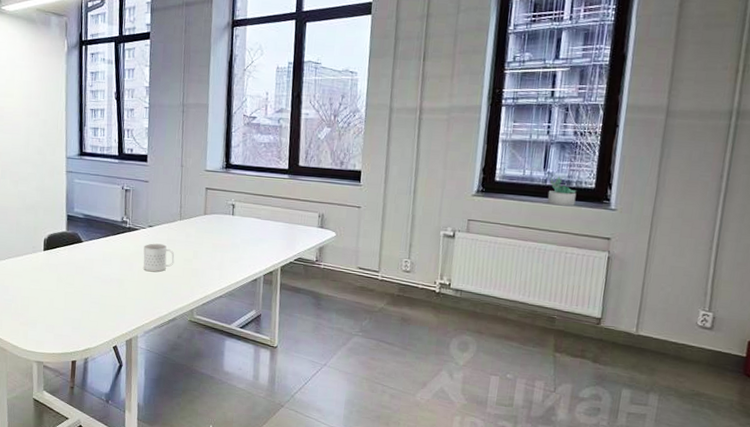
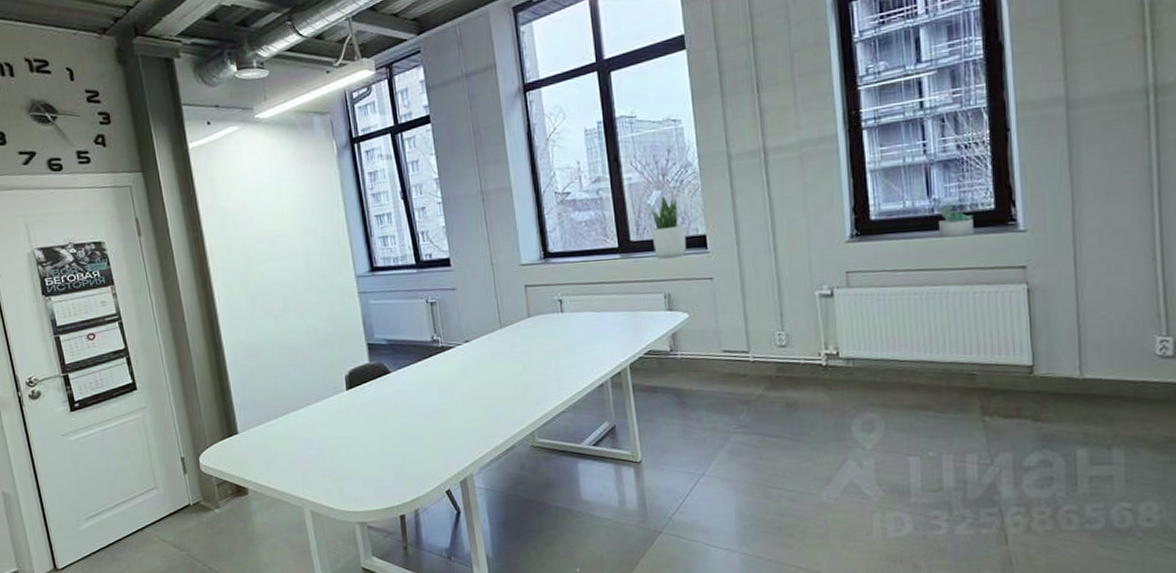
mug: present [143,243,175,272] -> none [463,360,502,396]
planter: none [317,133,345,186] -> present [648,196,687,259]

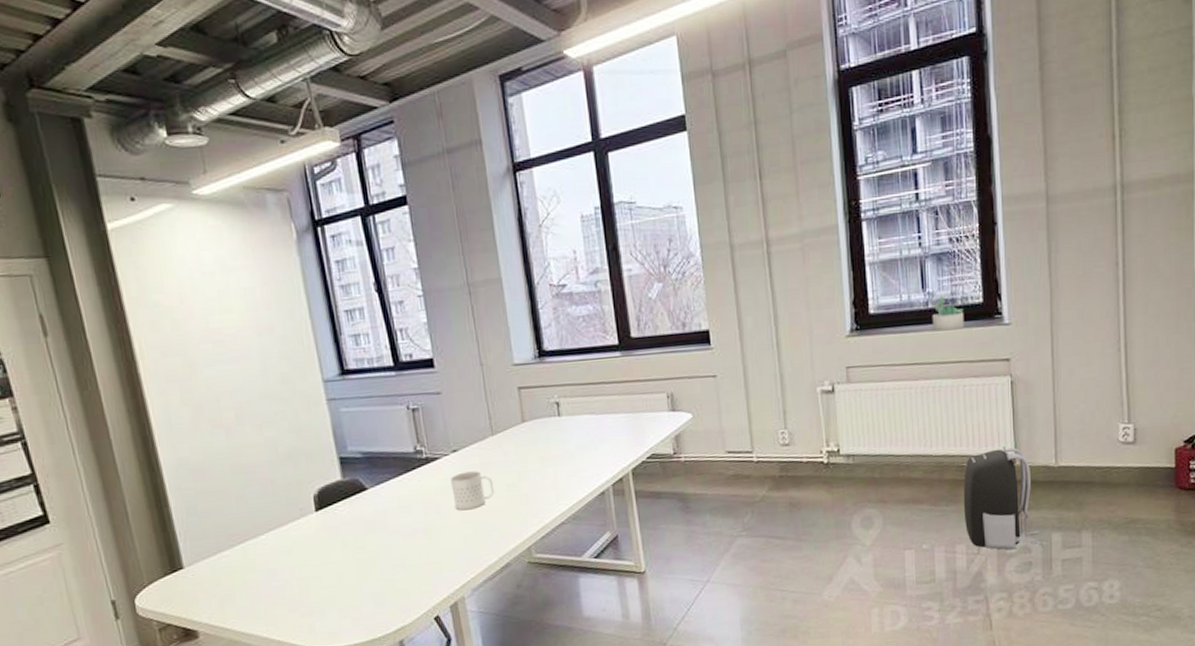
mug: none [463,360,502,396] -> present [450,470,495,511]
planter: present [648,196,687,259] -> none [649,289,690,357]
backpack: none [973,355,1071,463] -> present [963,445,1047,550]

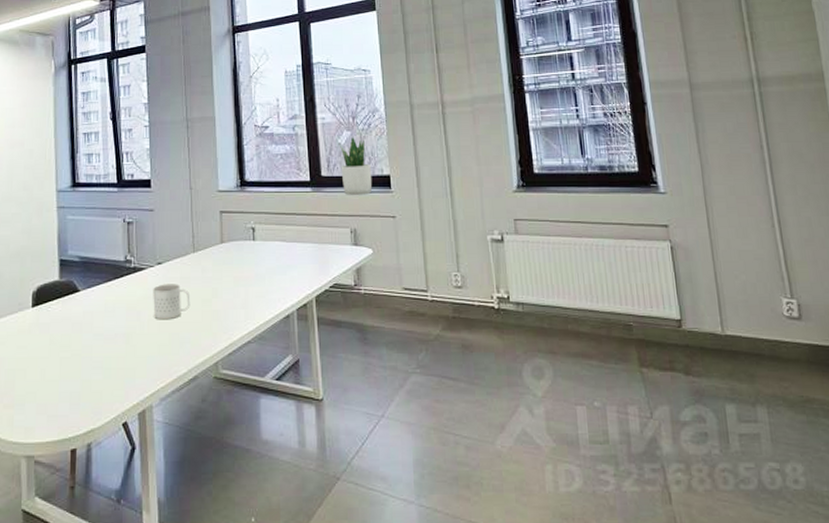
planter: none [649,289,690,357] -> present [339,137,373,195]
succulent plant: present [931,295,964,331] -> none [590,162,623,194]
backpack: present [963,445,1047,550] -> none [631,308,721,417]

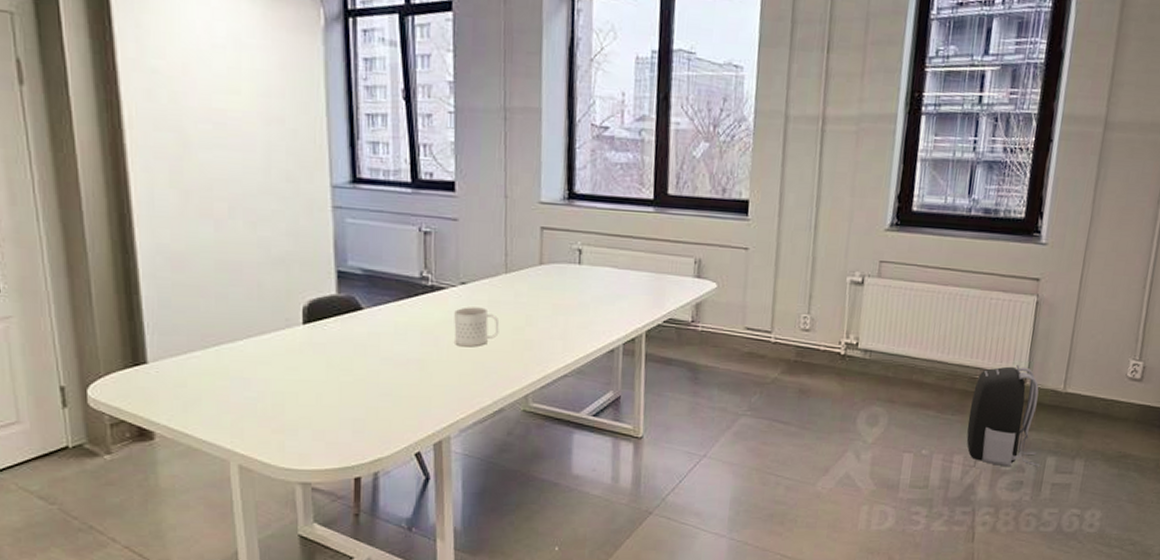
planter: present [339,137,373,195] -> none [692,150,728,221]
backpack: none [631,308,721,417] -> present [966,364,1041,467]

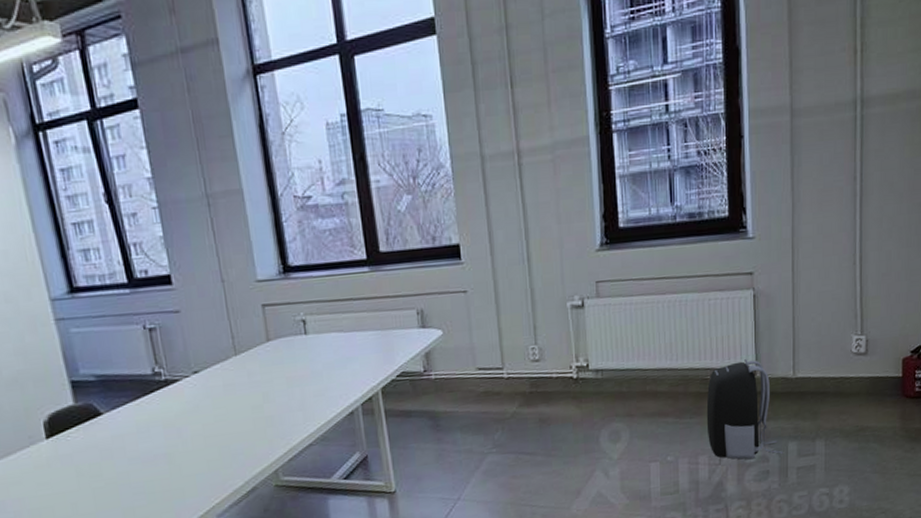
mug: present [454,306,499,347] -> none [192,392,239,434]

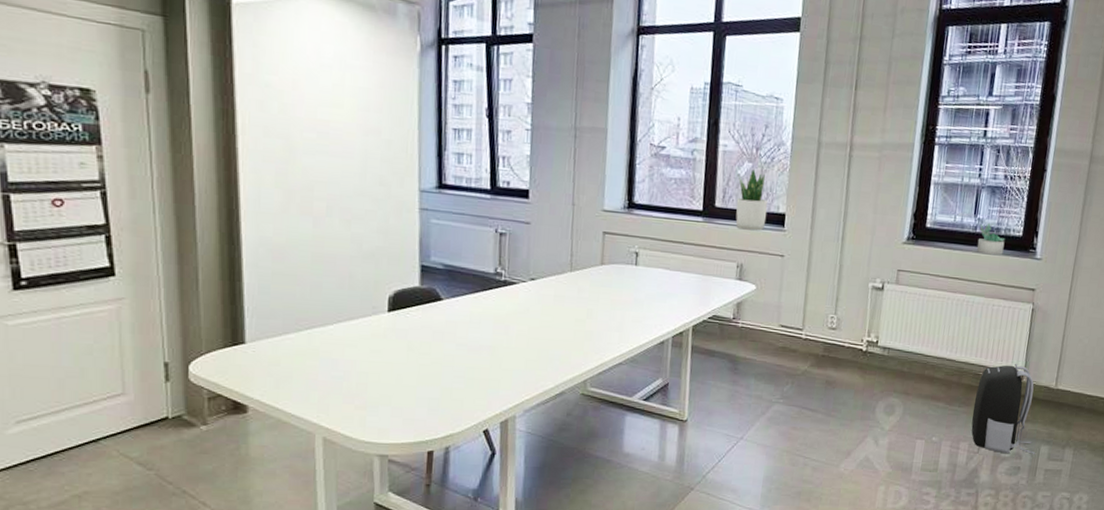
planter: none [398,202,440,272] -> present [736,169,767,231]
succulent plant: none [679,209,711,245] -> present [976,223,1006,256]

